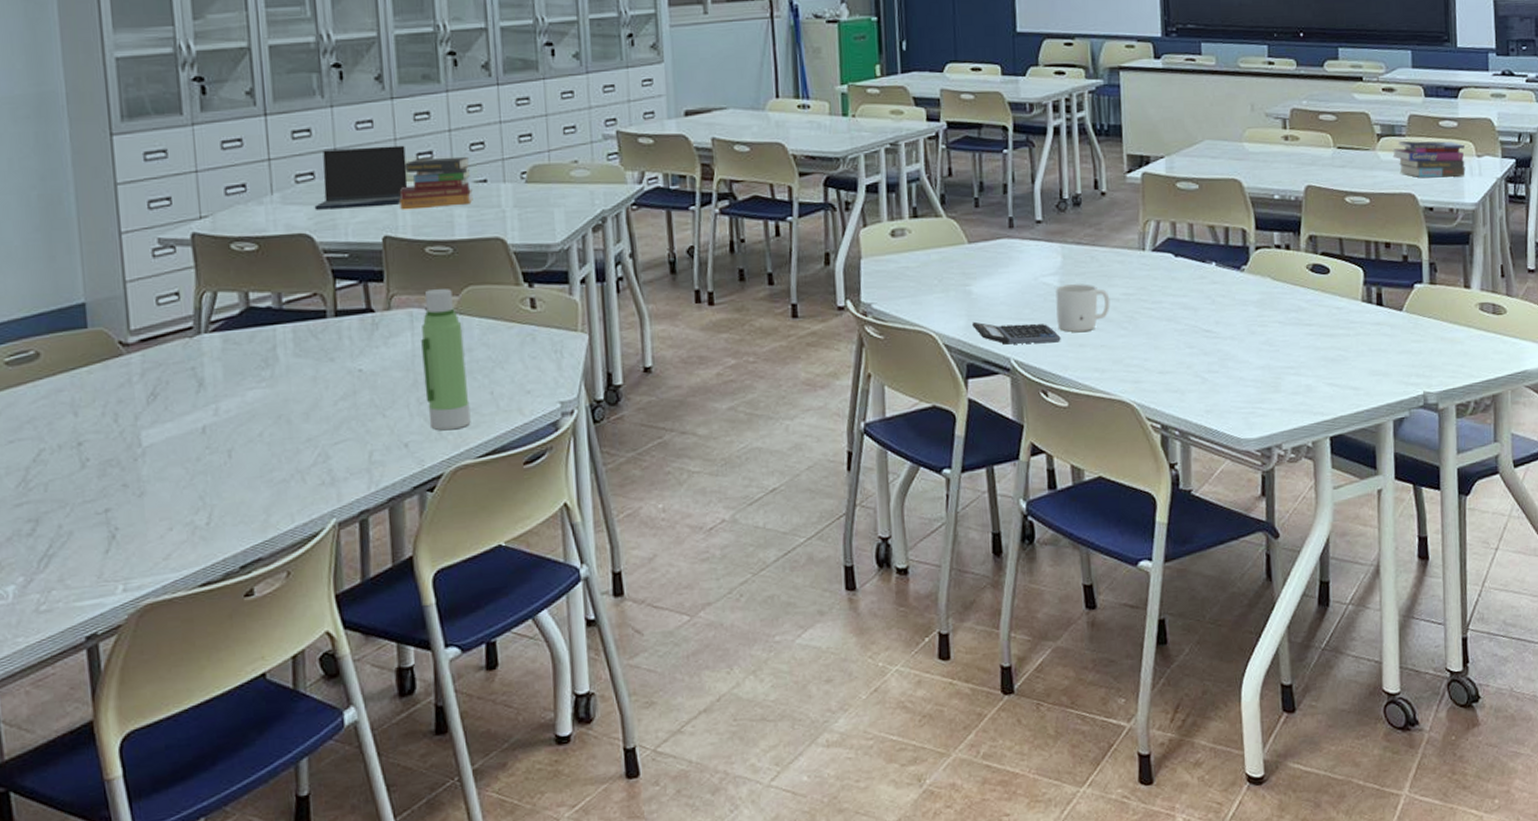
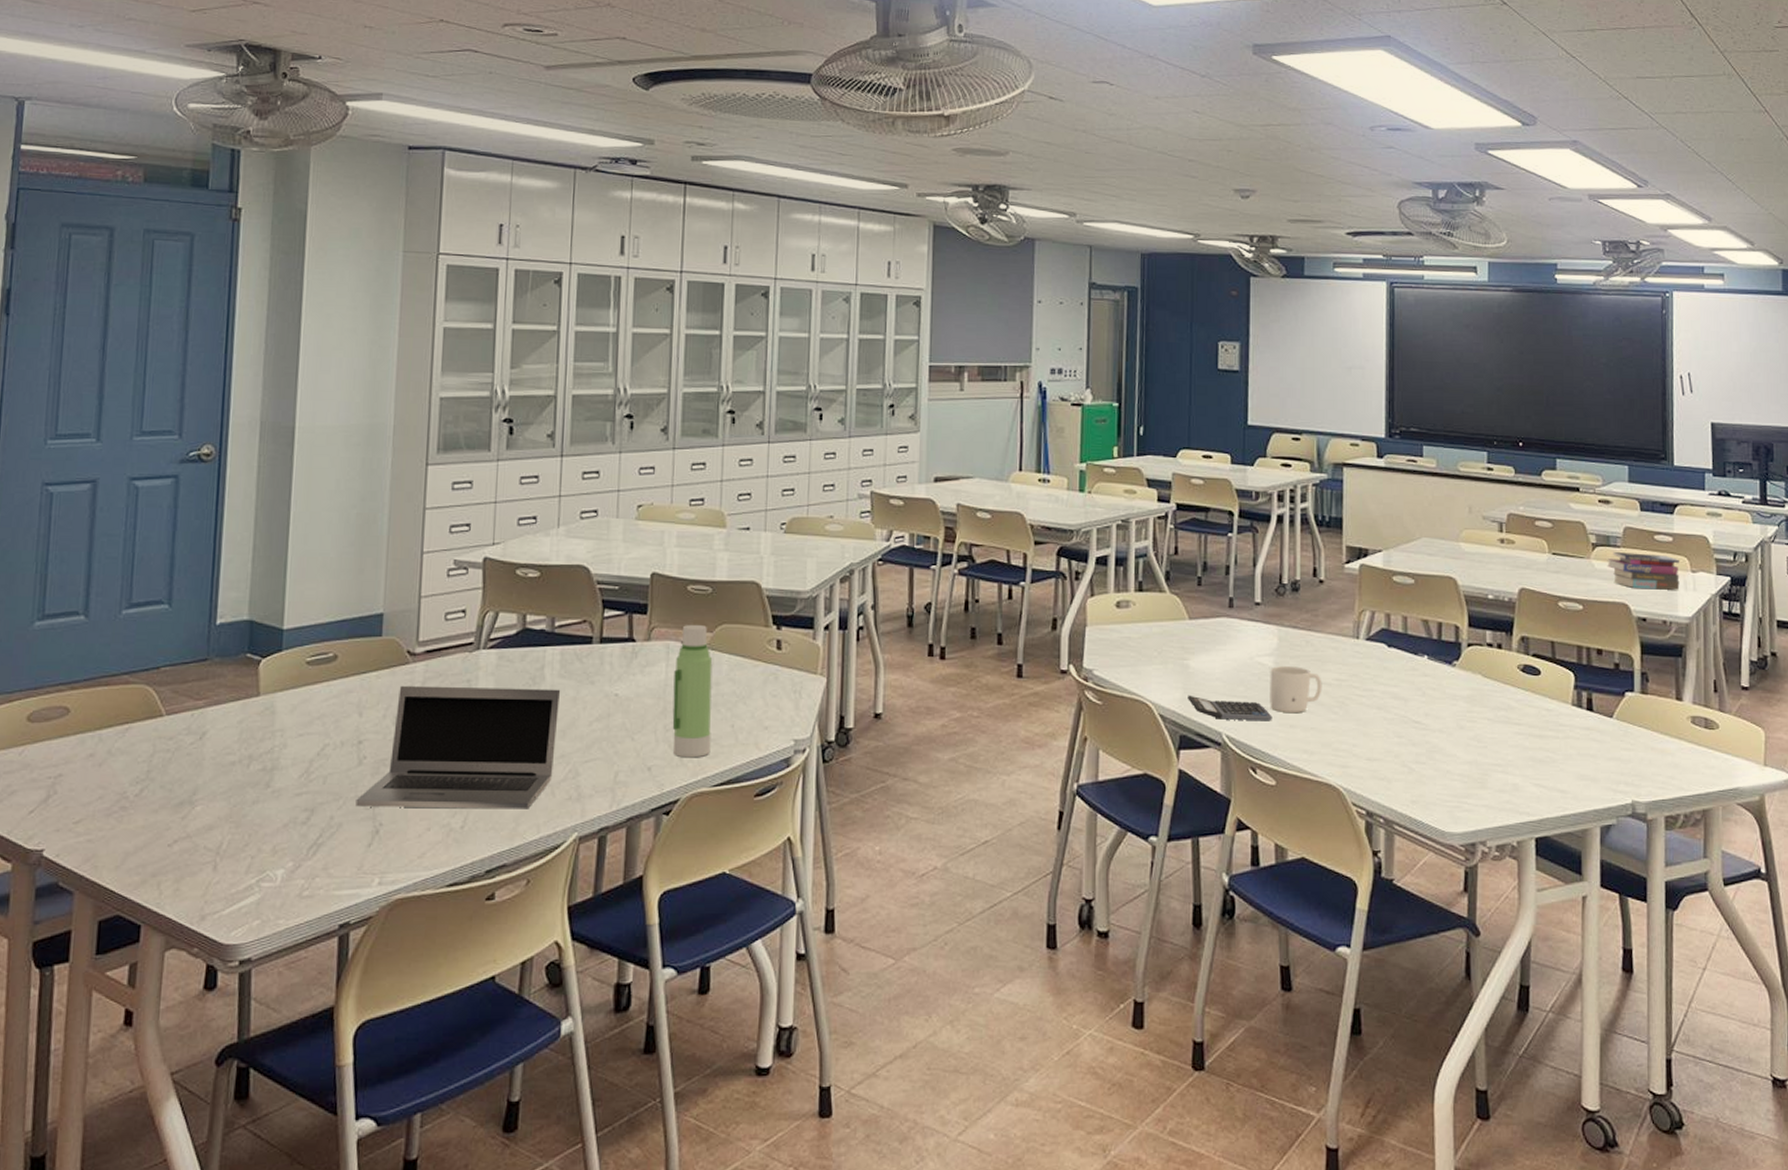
laptop: none [84,369,301,512] -> present [355,685,561,809]
laptop: present [314,145,408,210] -> none [594,490,680,546]
books: present [399,156,473,209] -> none [670,505,736,550]

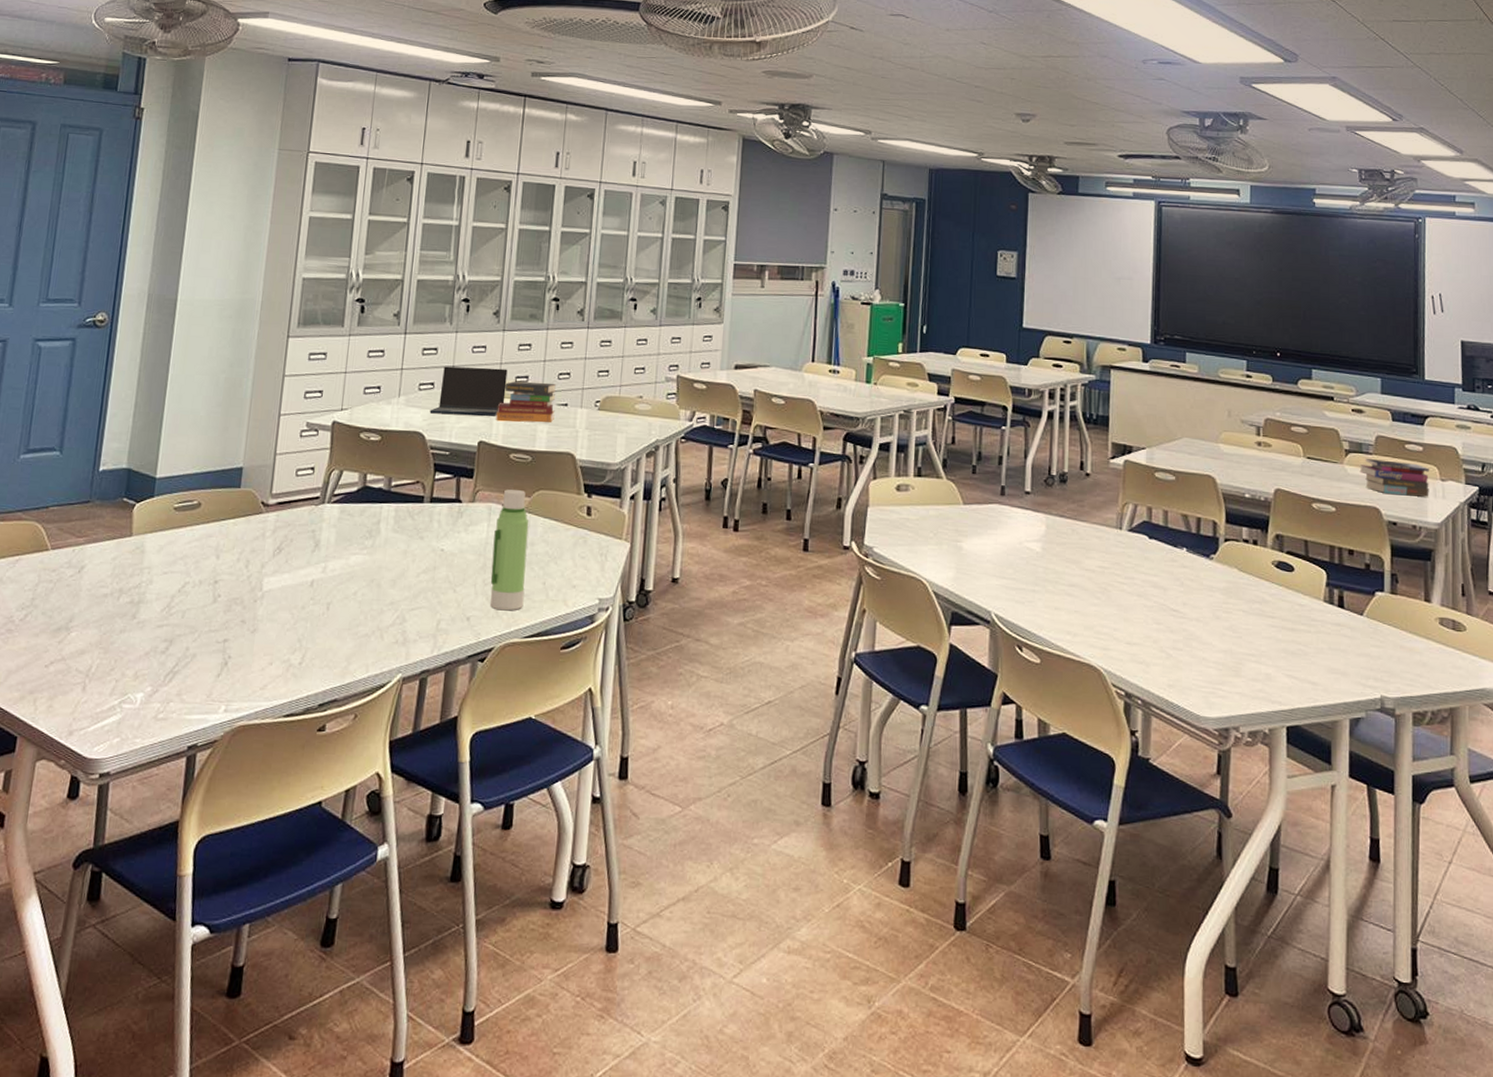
laptop: present [355,685,561,809] -> none [209,532,394,650]
laptop: none [594,490,680,546] -> present [429,366,508,417]
books: none [670,505,736,550] -> present [496,381,556,423]
calculator: present [1188,695,1272,720] -> none [960,574,1039,602]
mug: present [1270,666,1322,714] -> none [1036,551,1086,597]

